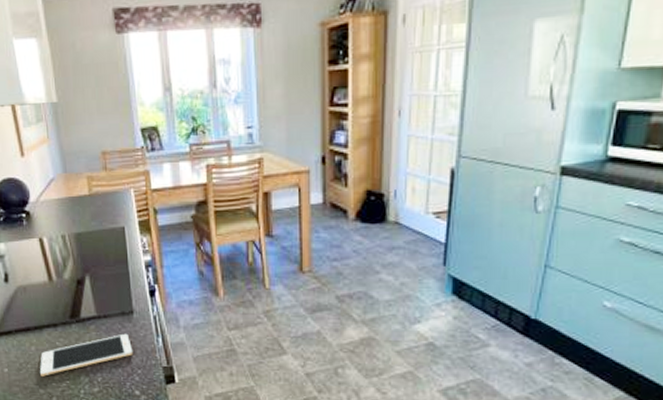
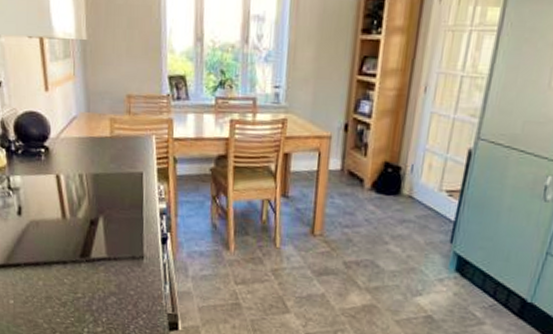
cell phone: present [39,333,134,377] -> none [45,277,140,312]

